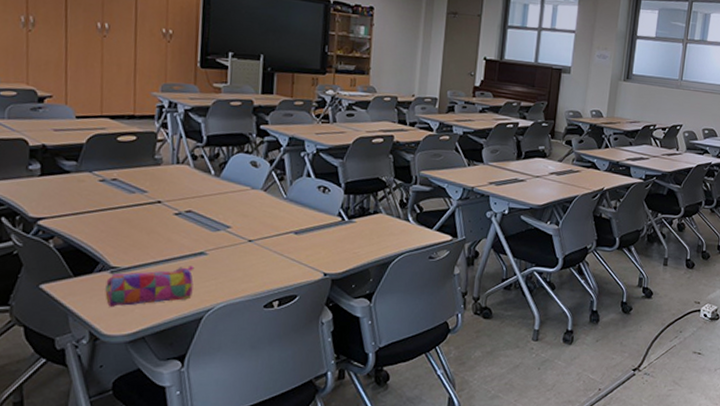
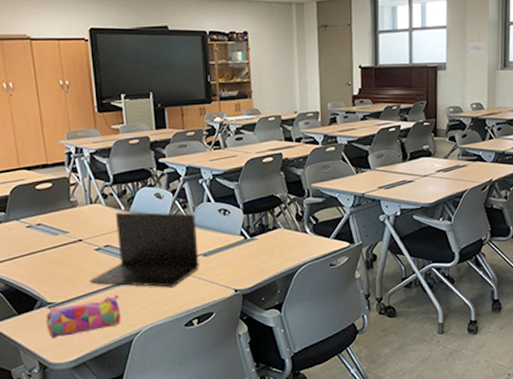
laptop: none [162,176,292,264] -> present [89,212,199,287]

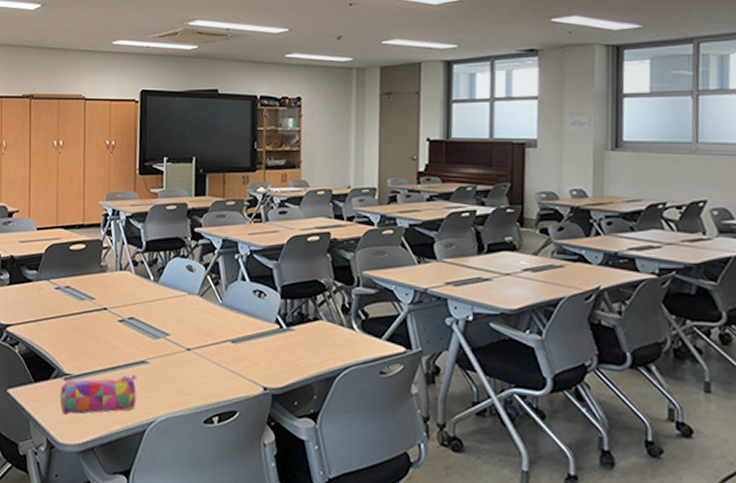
laptop: present [89,212,199,287] -> none [108,282,227,374]

